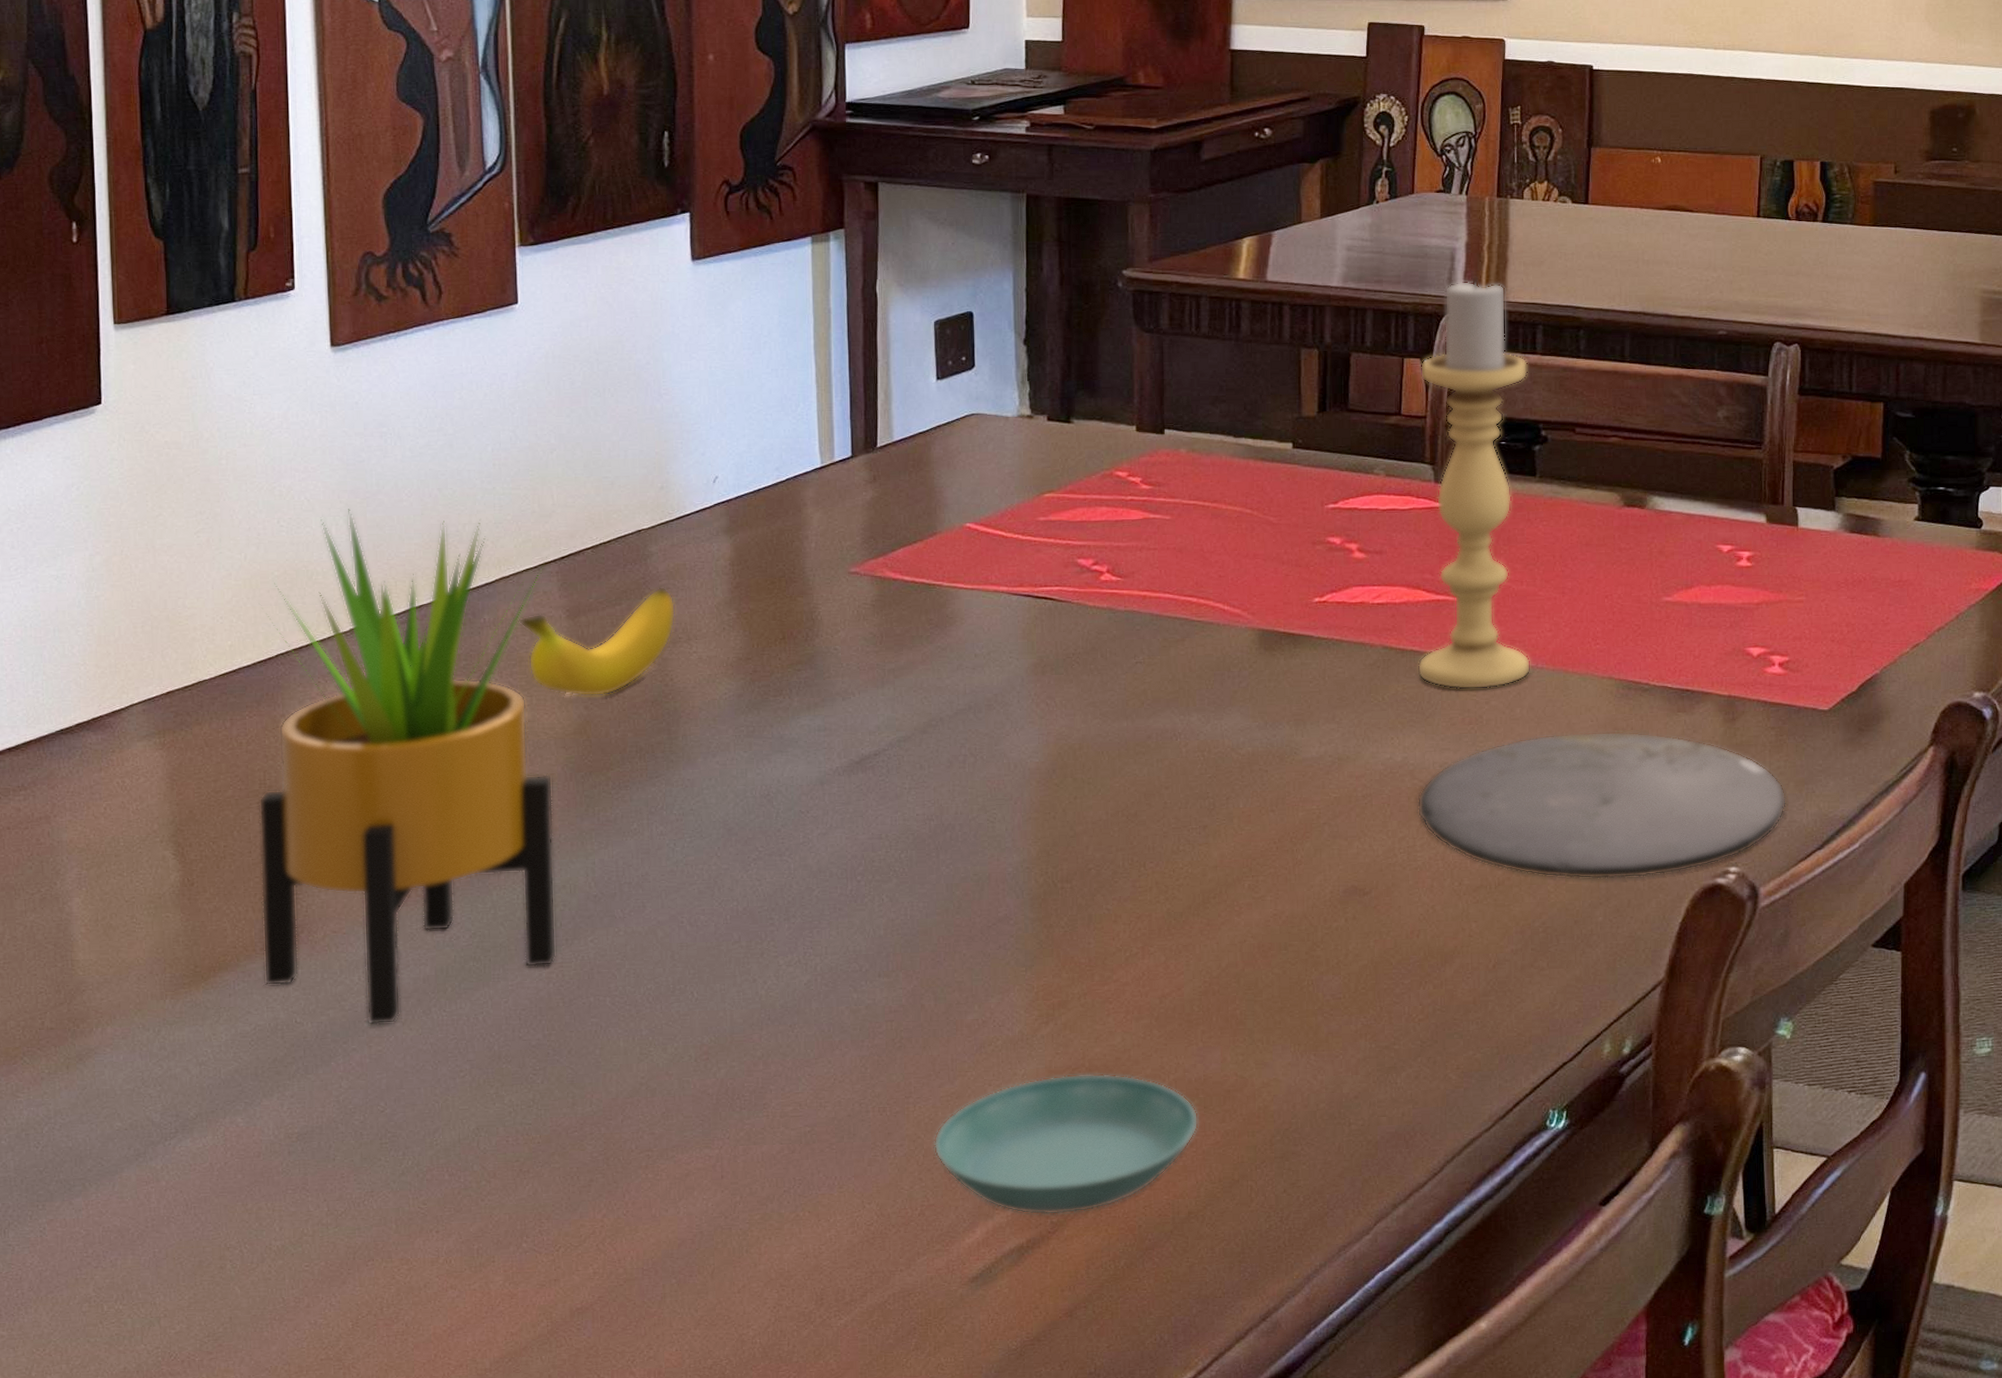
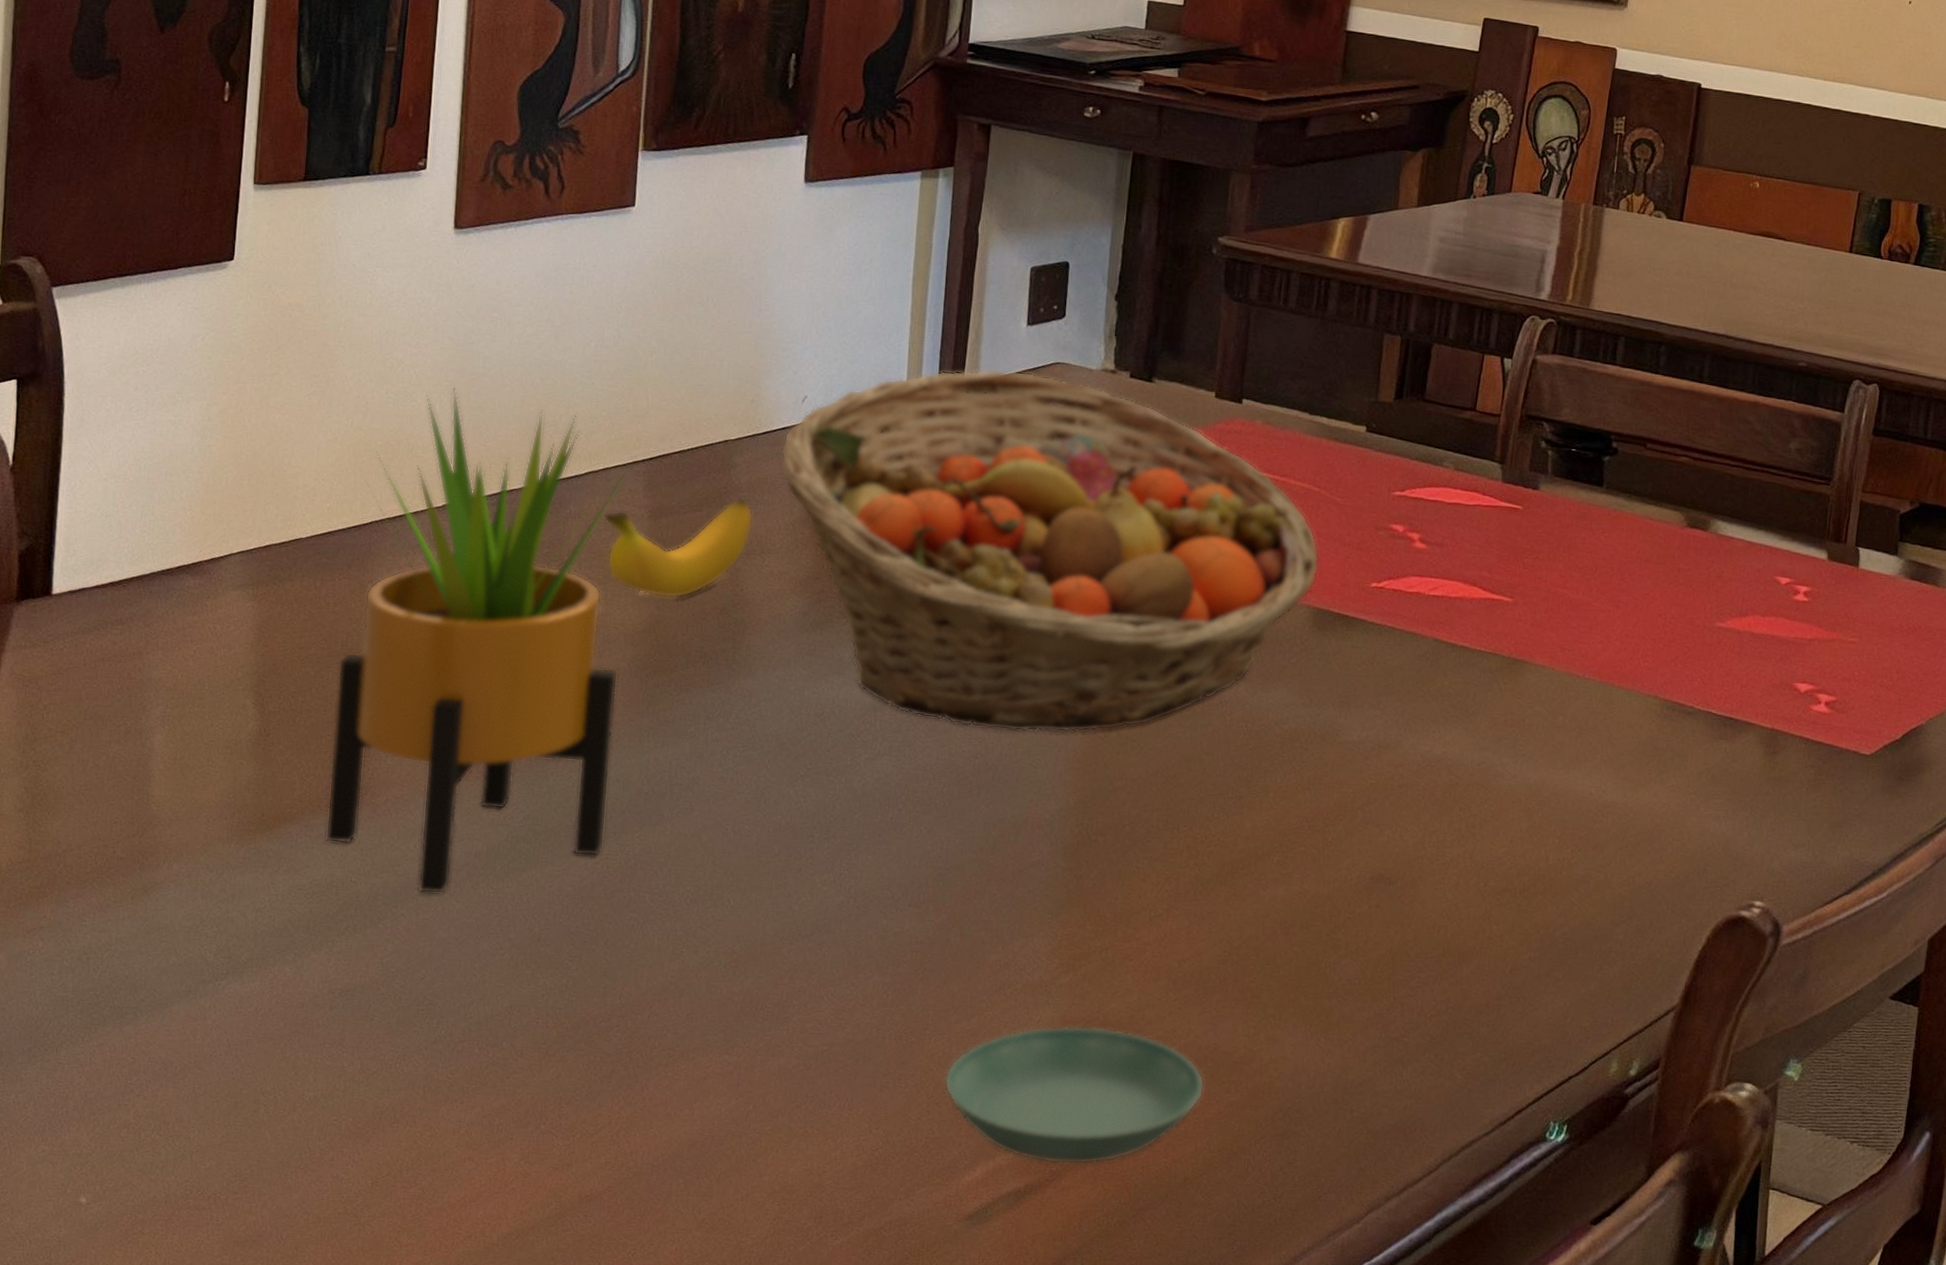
fruit basket: none [696,427,1260,790] -> present [779,369,1321,733]
candle holder: present [1417,276,1531,690] -> none [1465,281,1606,694]
plate: present [1417,731,1787,879] -> none [1450,746,1820,901]

